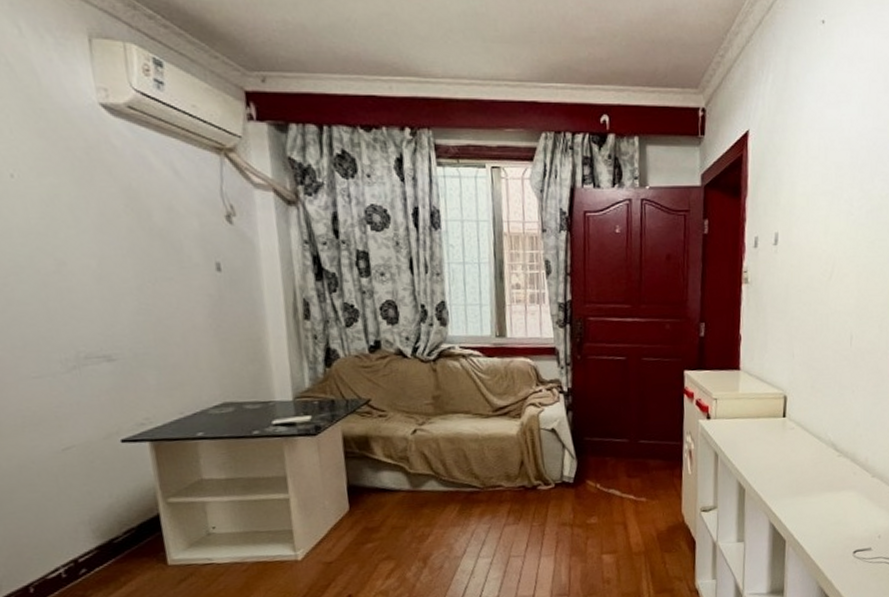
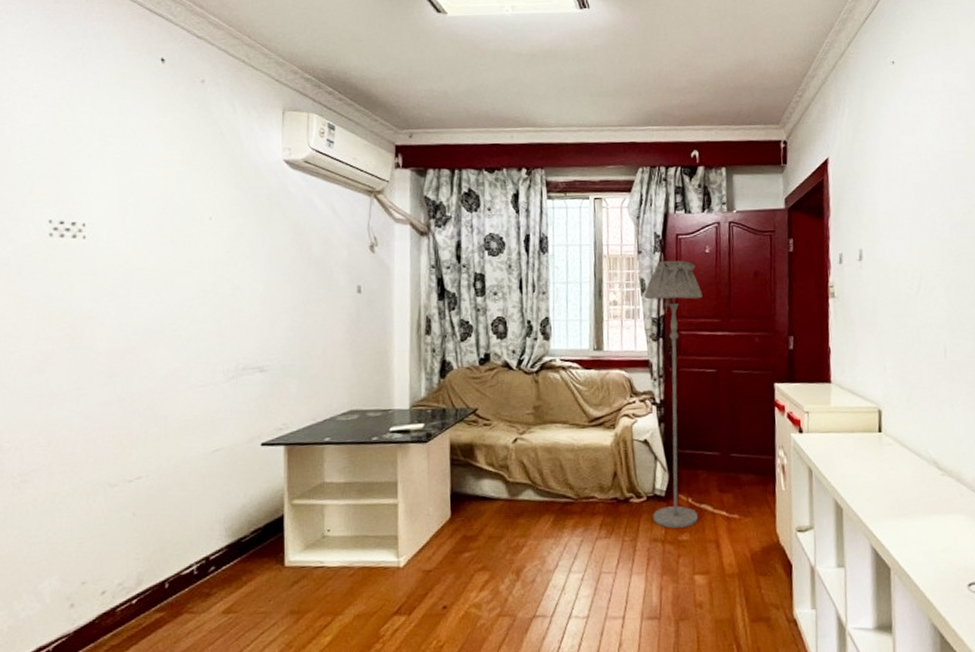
floor lamp: none [550,240,612,513] -> present [644,260,703,529]

